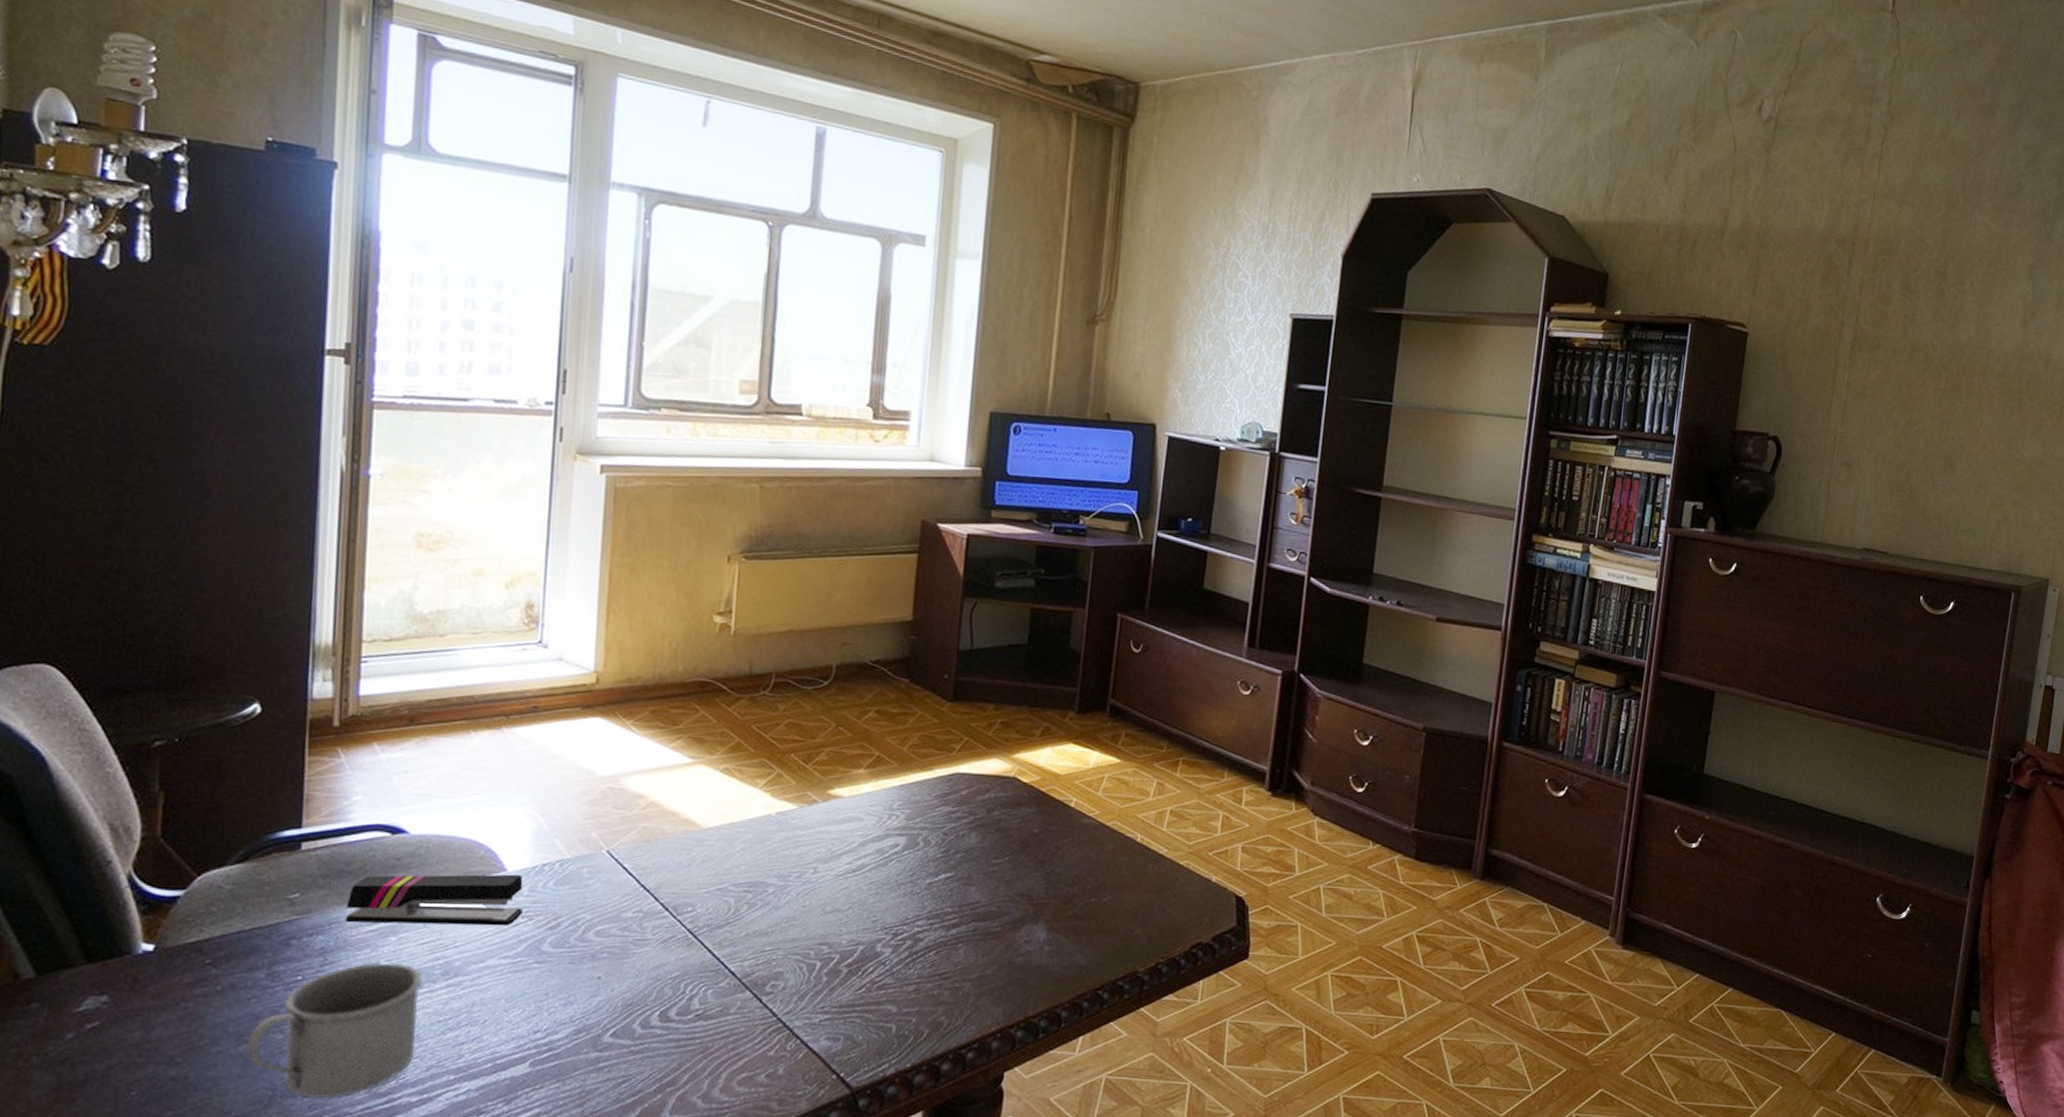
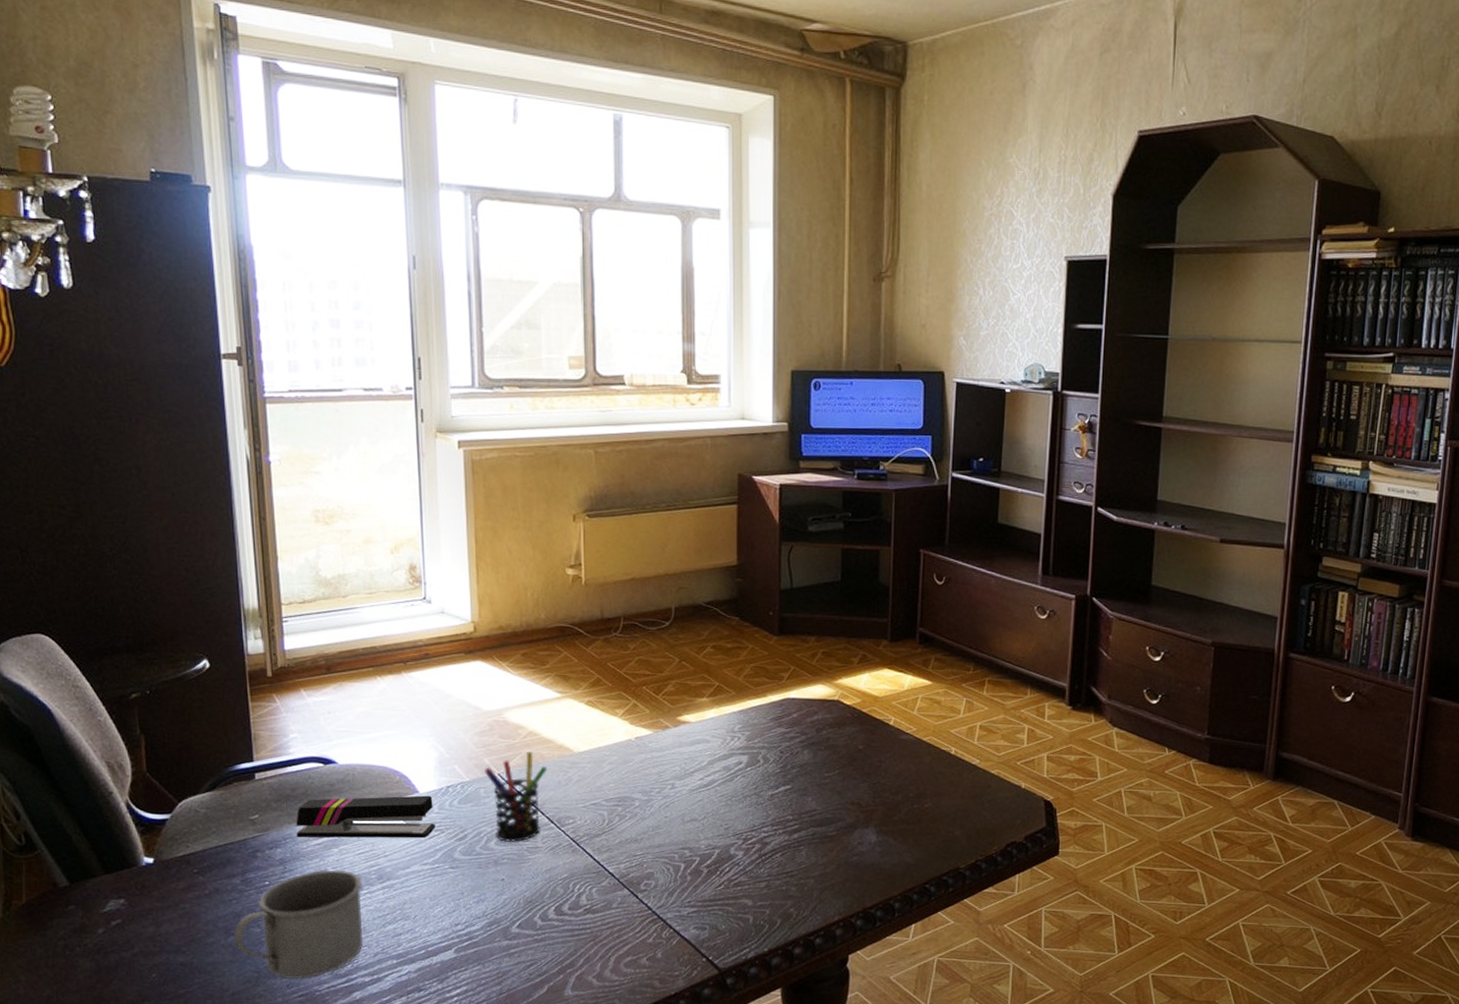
pen holder: none [590,826,668,934] -> present [484,752,548,843]

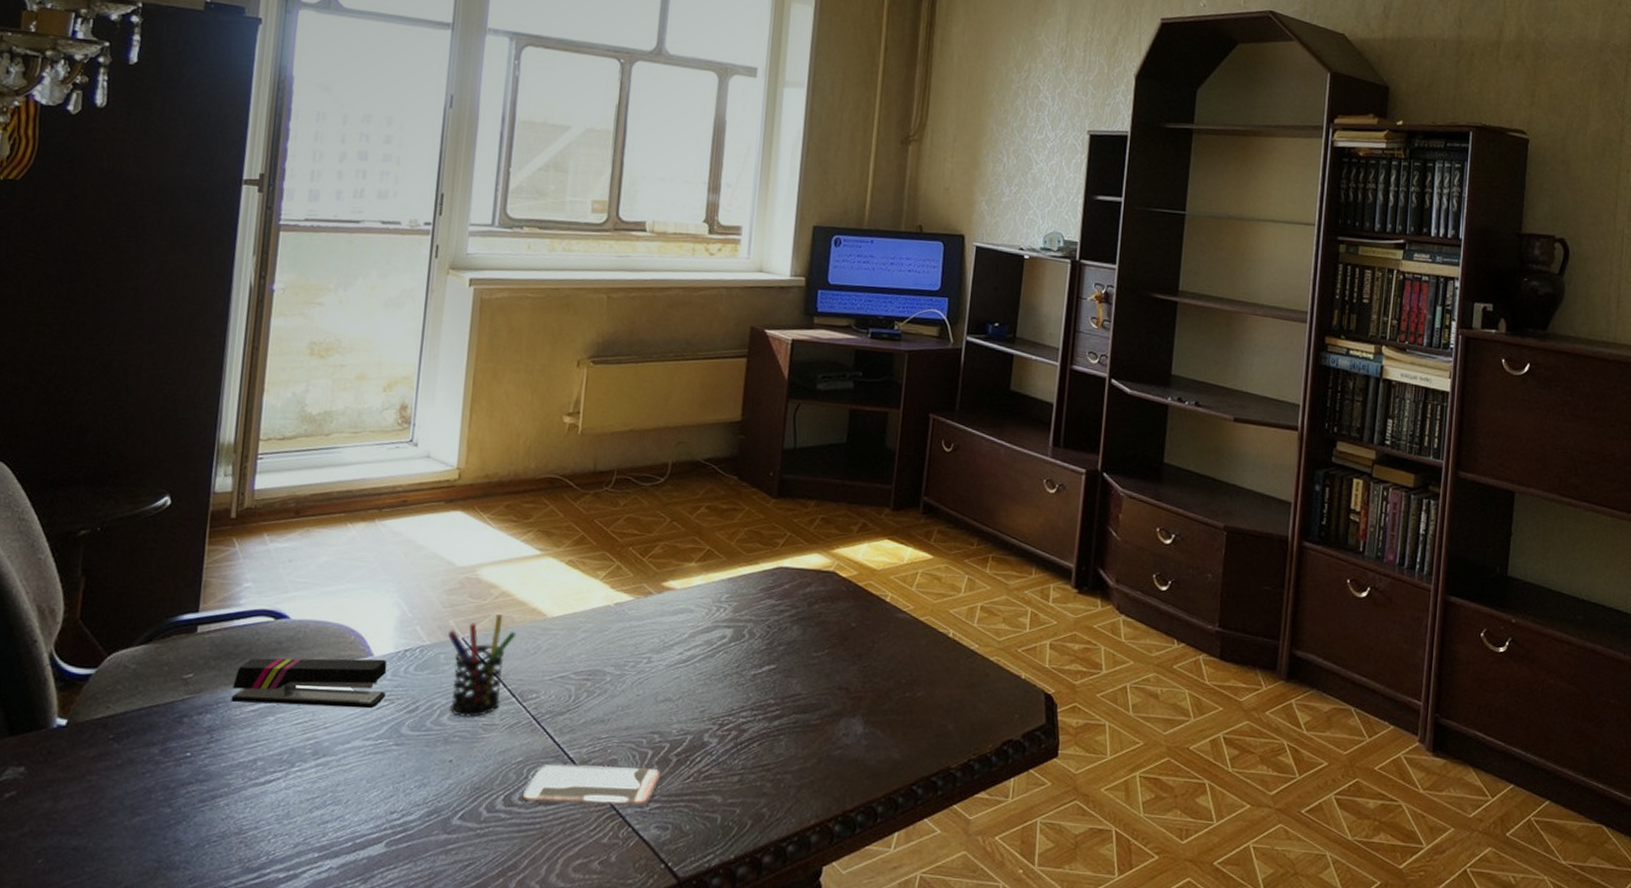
mug: present [234,869,364,980] -> none [139,741,295,873]
smartphone: none [571,878,694,912] -> present [522,764,660,806]

